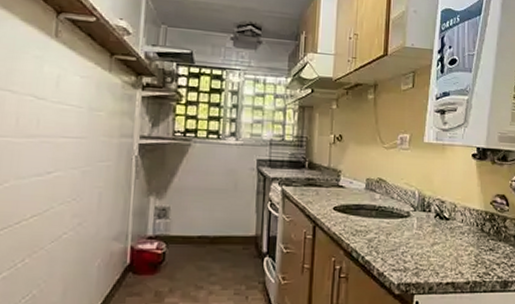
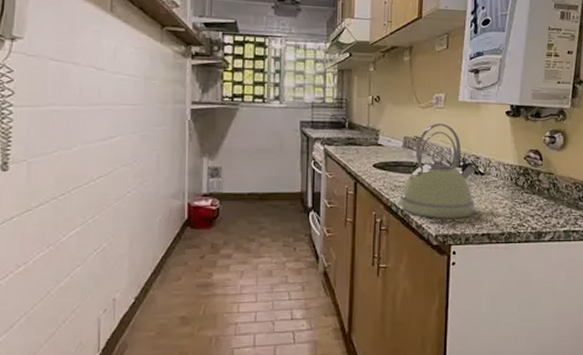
kettle: none [359,165,441,267] -> present [398,123,476,219]

